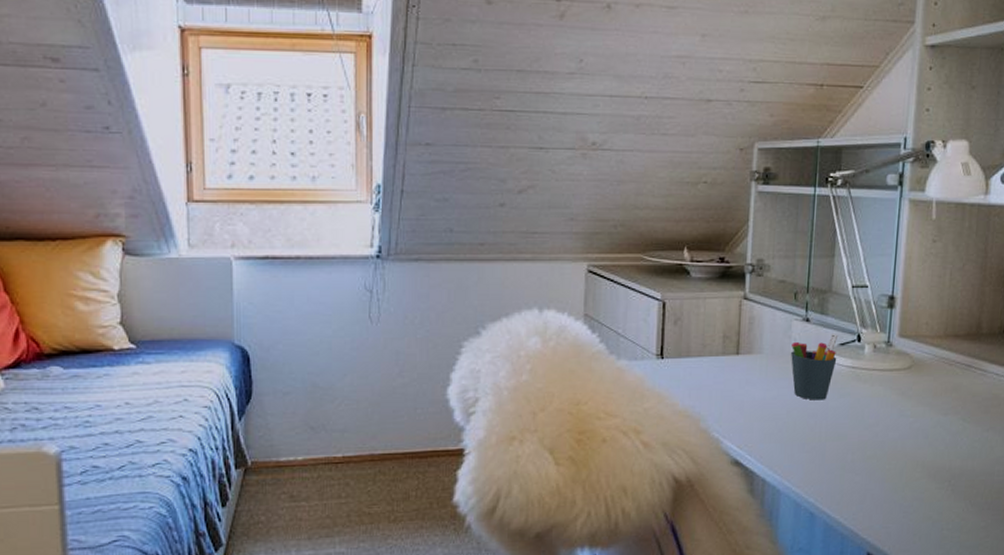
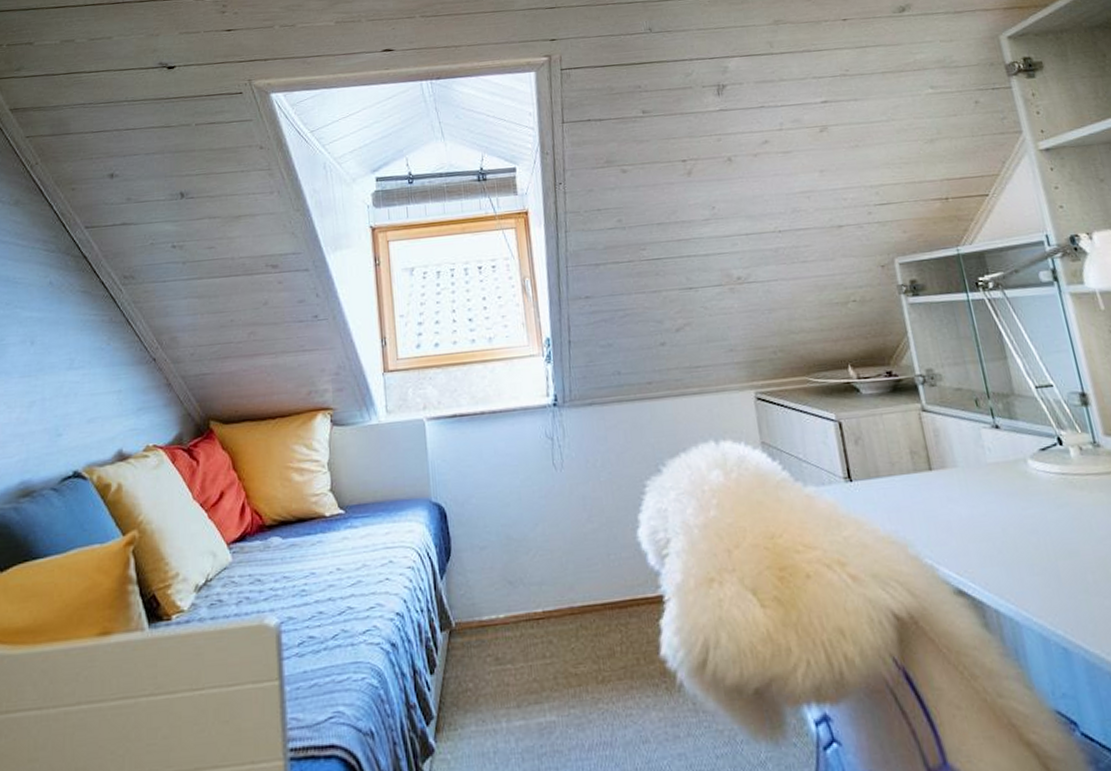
pen holder: present [791,334,839,400] -> none [986,439,1044,515]

